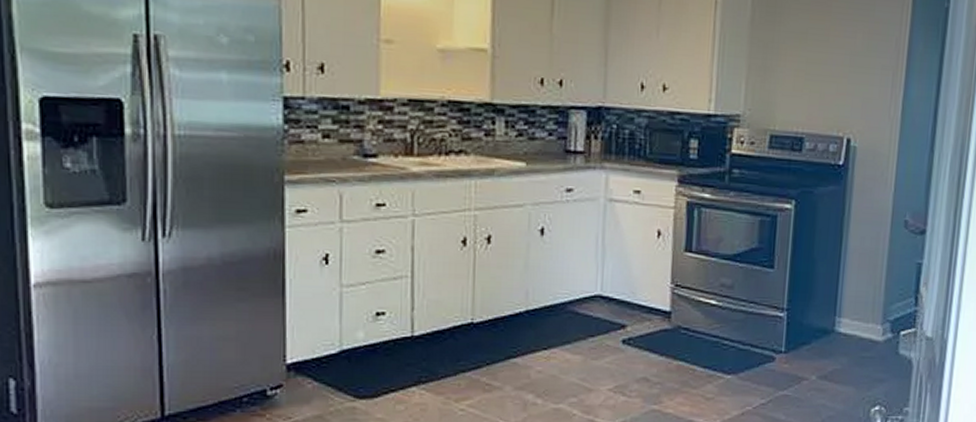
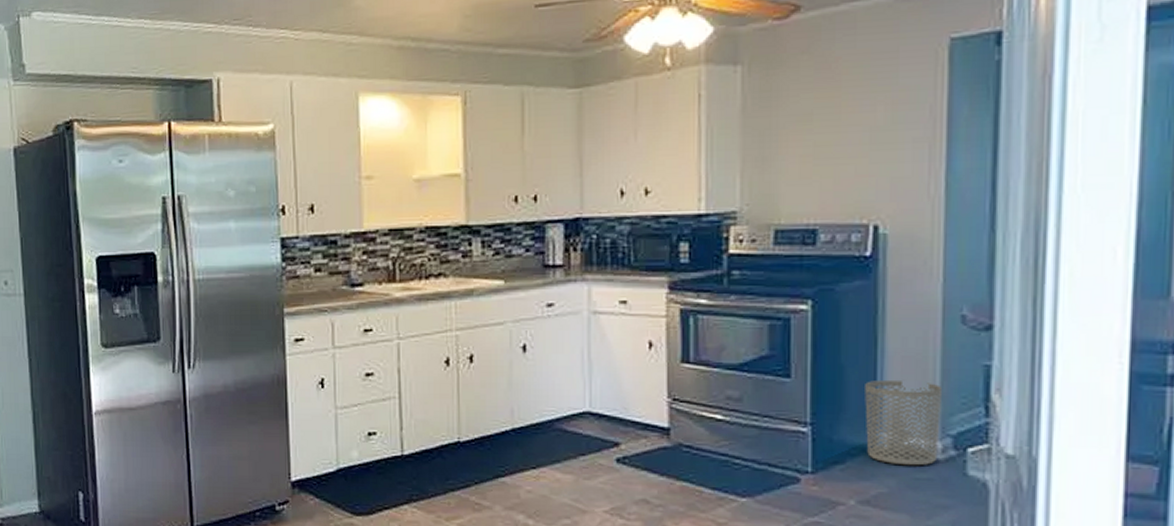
waste bin: none [828,272,886,346] -> present [865,379,941,466]

